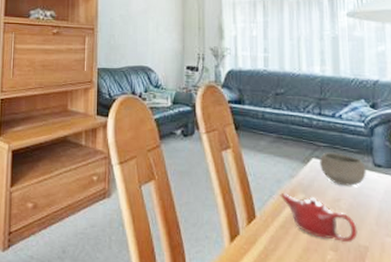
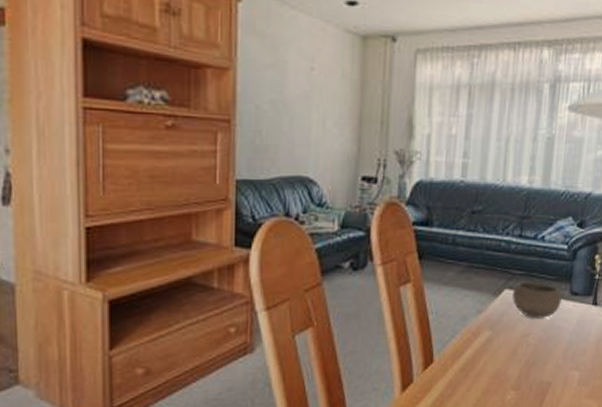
teapot: present [280,193,358,243] -> none [463,332,543,381]

